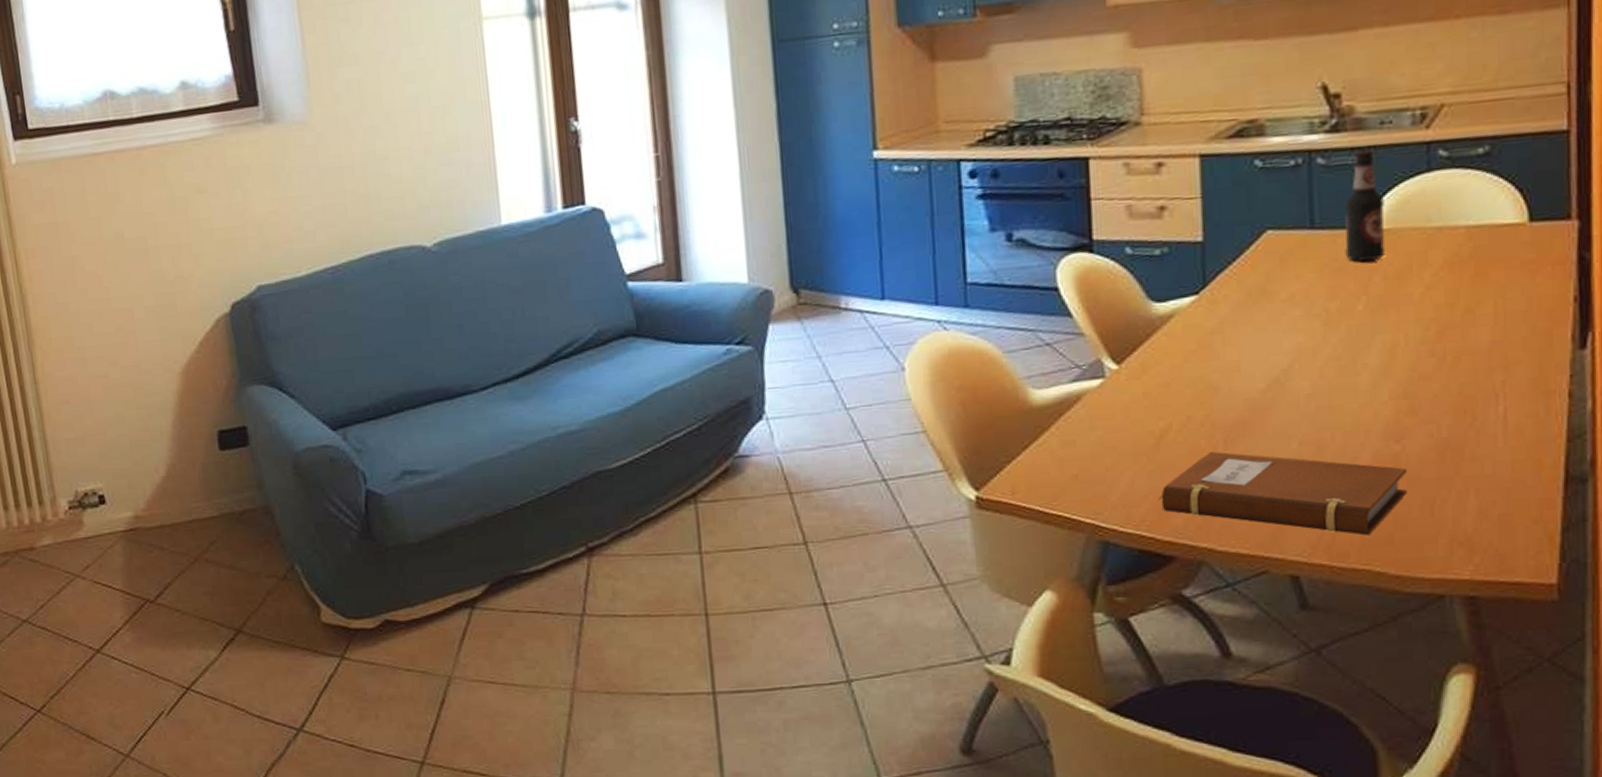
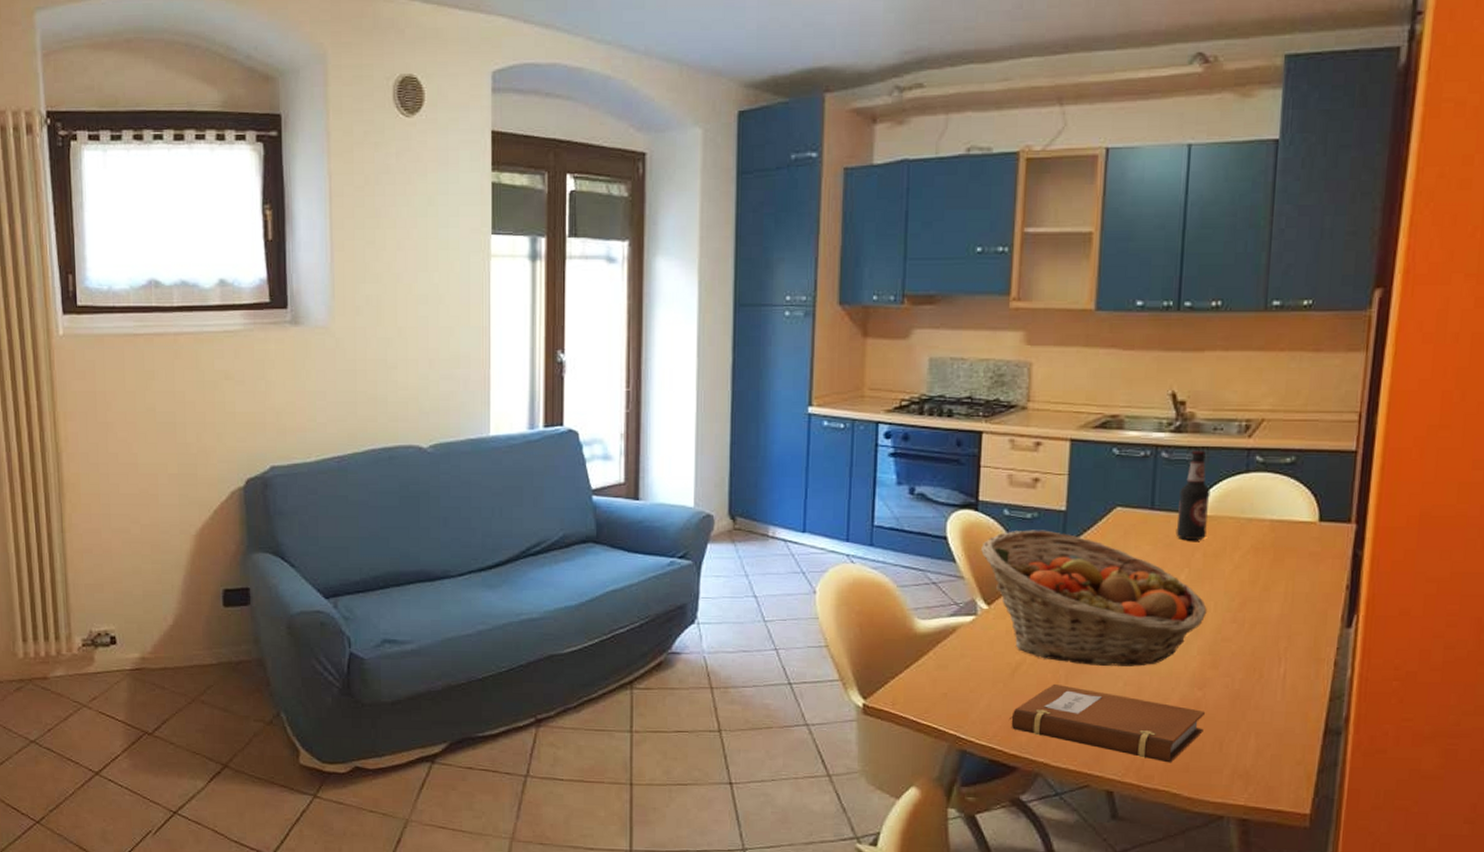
fruit basket: none [1102,267,1396,426] -> present [981,530,1207,667]

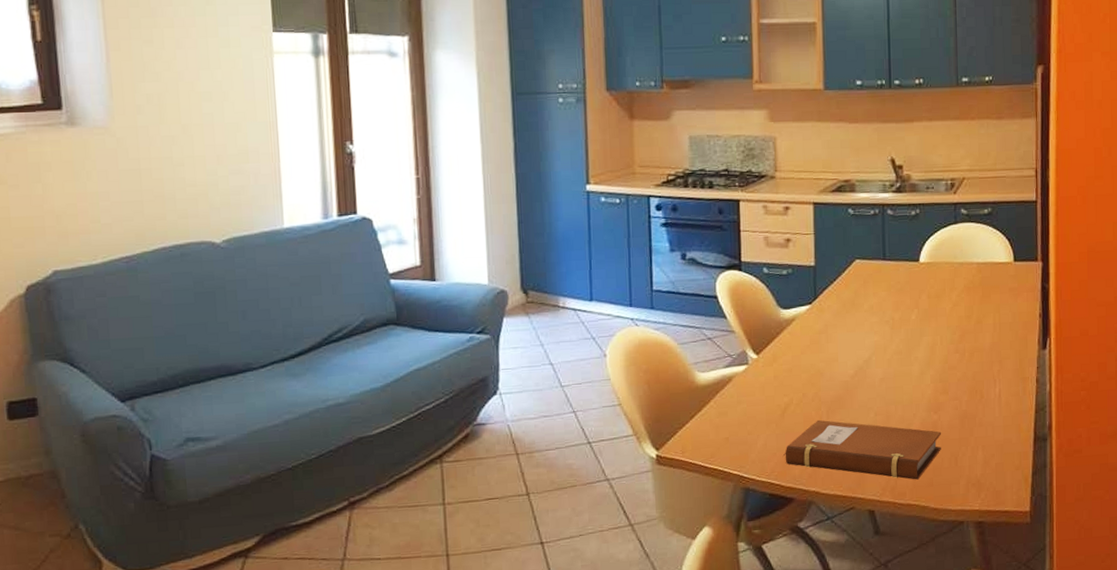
fruit basket: present [981,530,1207,667] -> none [747,284,935,401]
bottle: present [1176,451,1210,541] -> none [904,207,929,285]

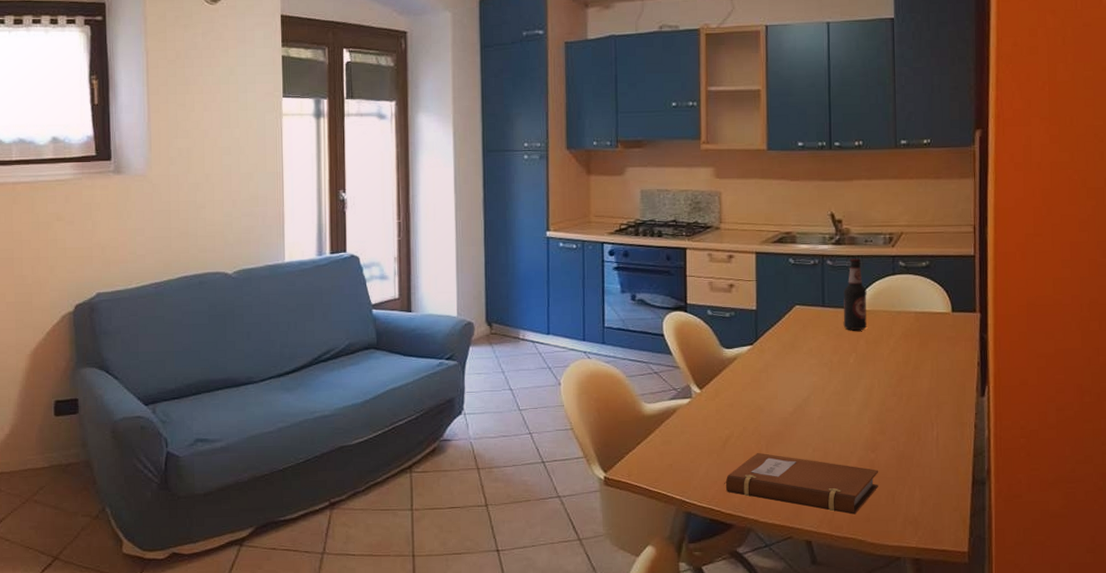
bottle: none [904,207,929,285] -> present [843,259,867,331]

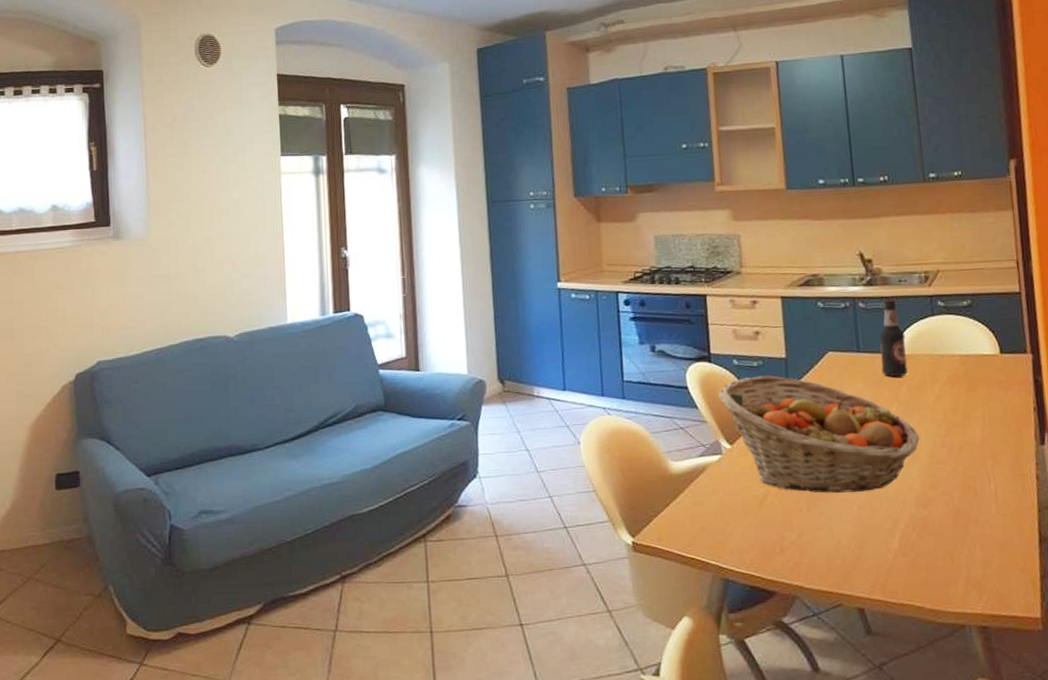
fruit basket: none [692,326,873,436] -> present [718,375,919,493]
notebook: present [723,452,879,515] -> none [762,511,934,578]

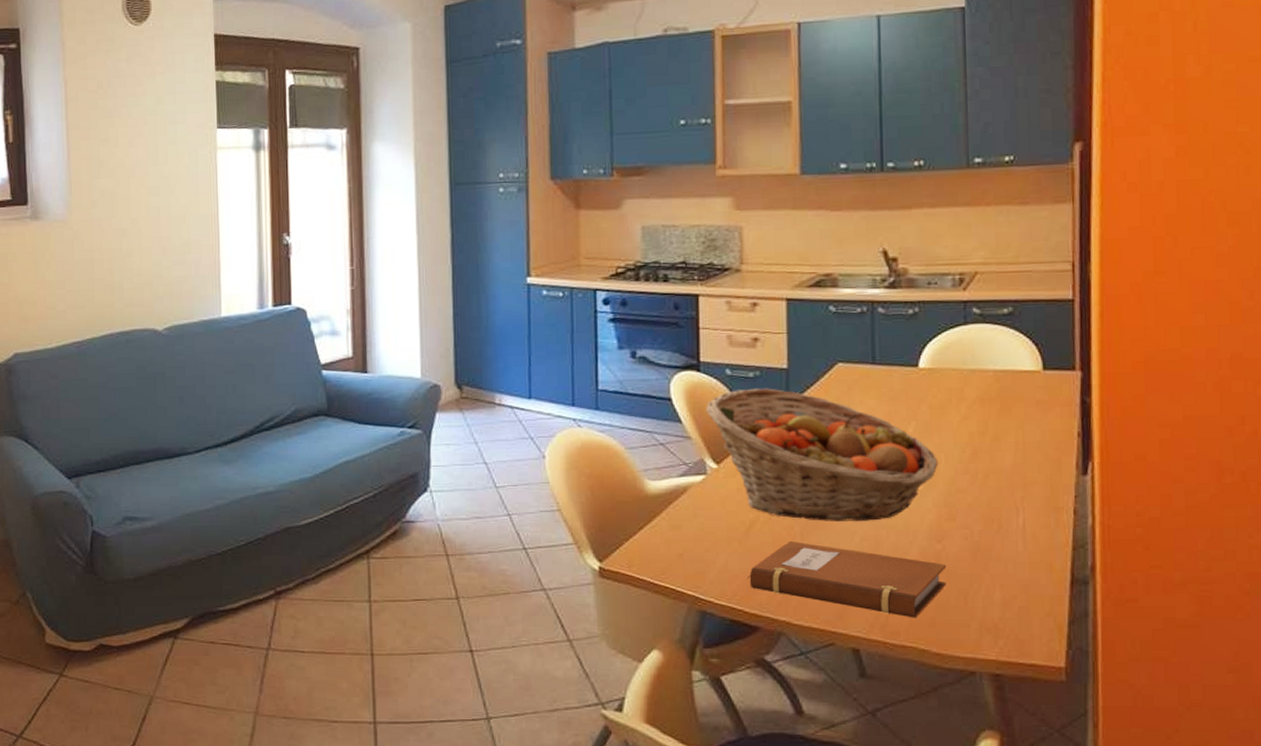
notebook: none [762,511,934,578] -> present [746,540,947,618]
bottle: present [879,300,908,377] -> none [899,305,931,394]

